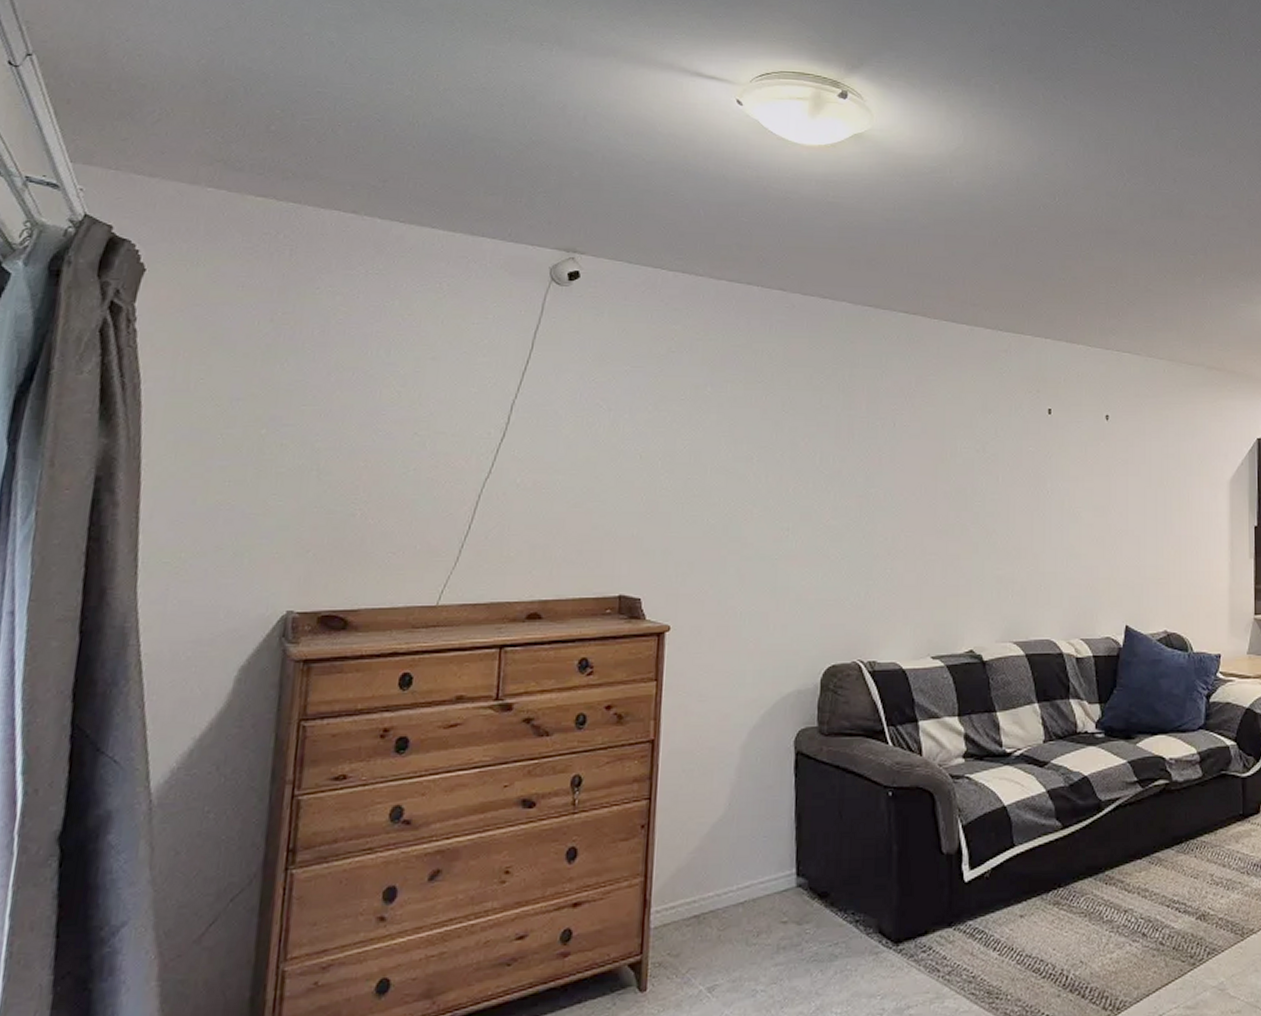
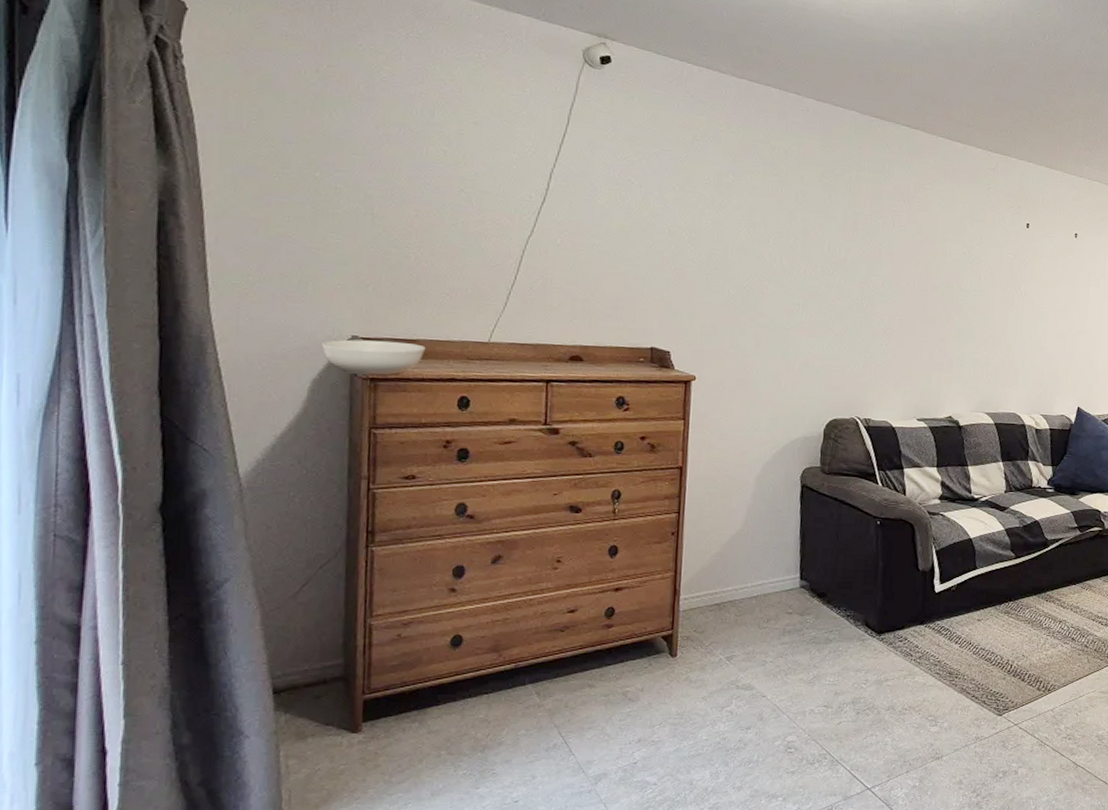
bowl: none [252,613,367,658] -> present [320,339,426,377]

